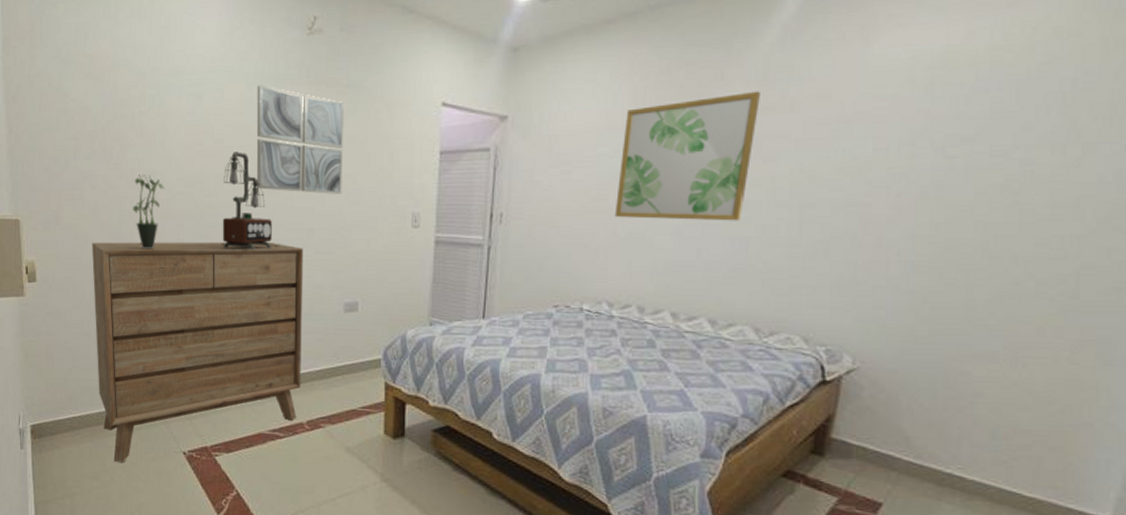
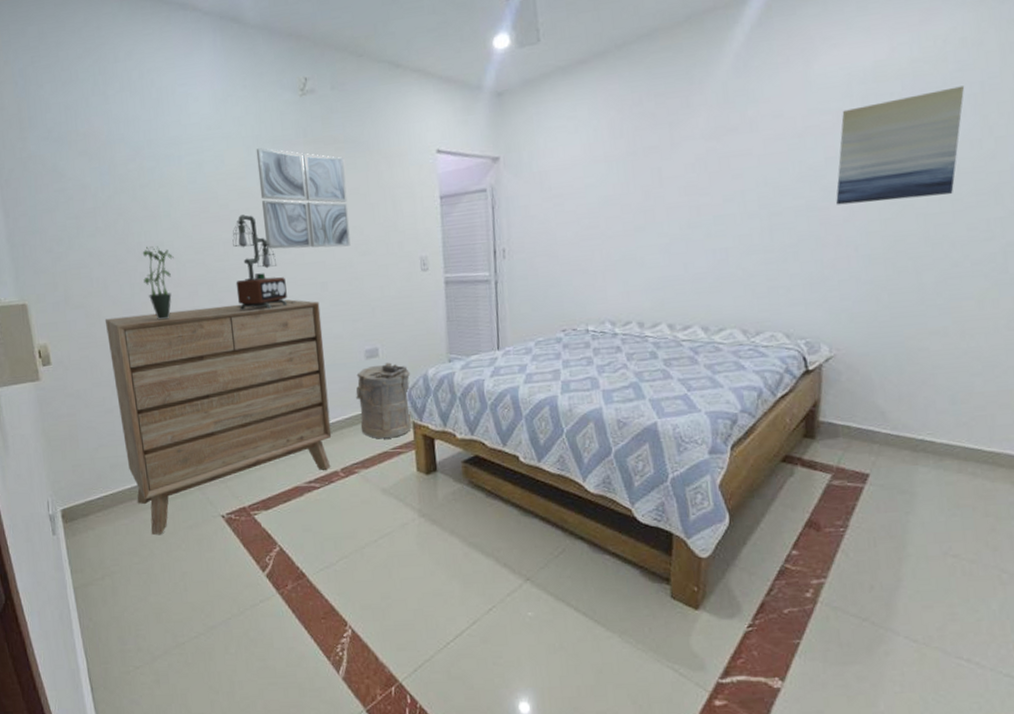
laundry hamper: none [330,318,389,397] -> present [355,362,412,439]
wall art: present [614,91,761,221] -> none [607,115,724,243]
wall art: none [881,81,1053,203] -> present [836,86,965,205]

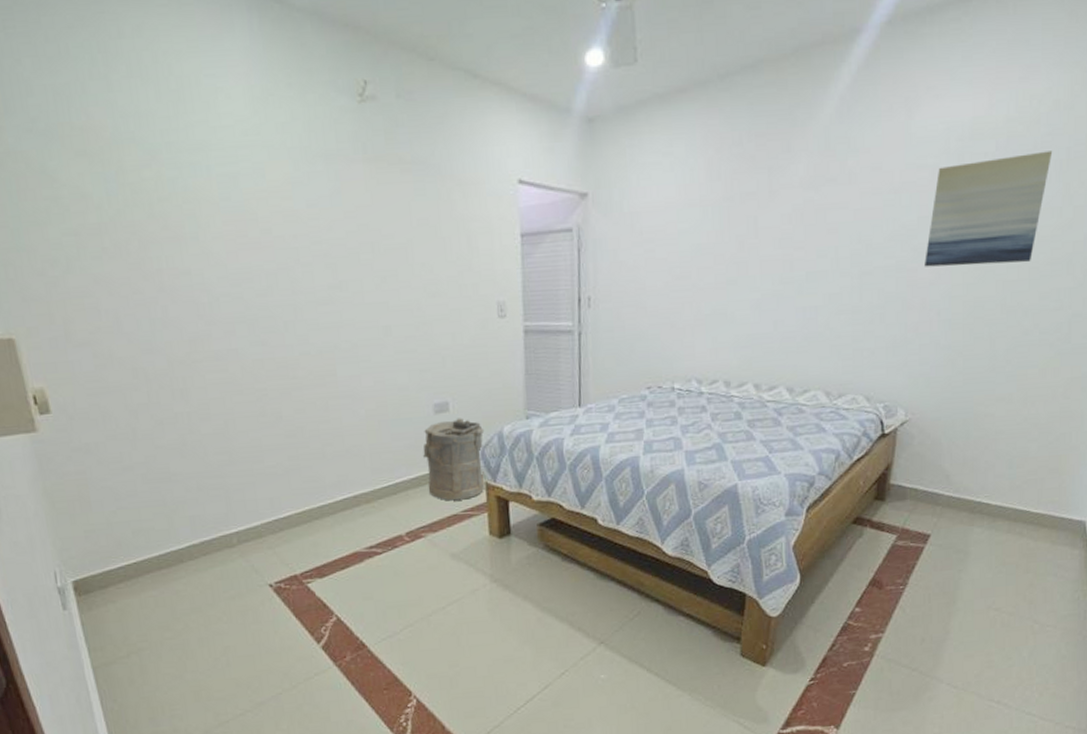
dresser: present [104,299,332,535] -> none [118,344,396,607]
potted plant: present [142,246,174,320] -> none [163,274,205,364]
table lamp: present [232,215,295,310] -> none [276,242,353,355]
wall art: present [256,148,351,249] -> none [304,163,418,287]

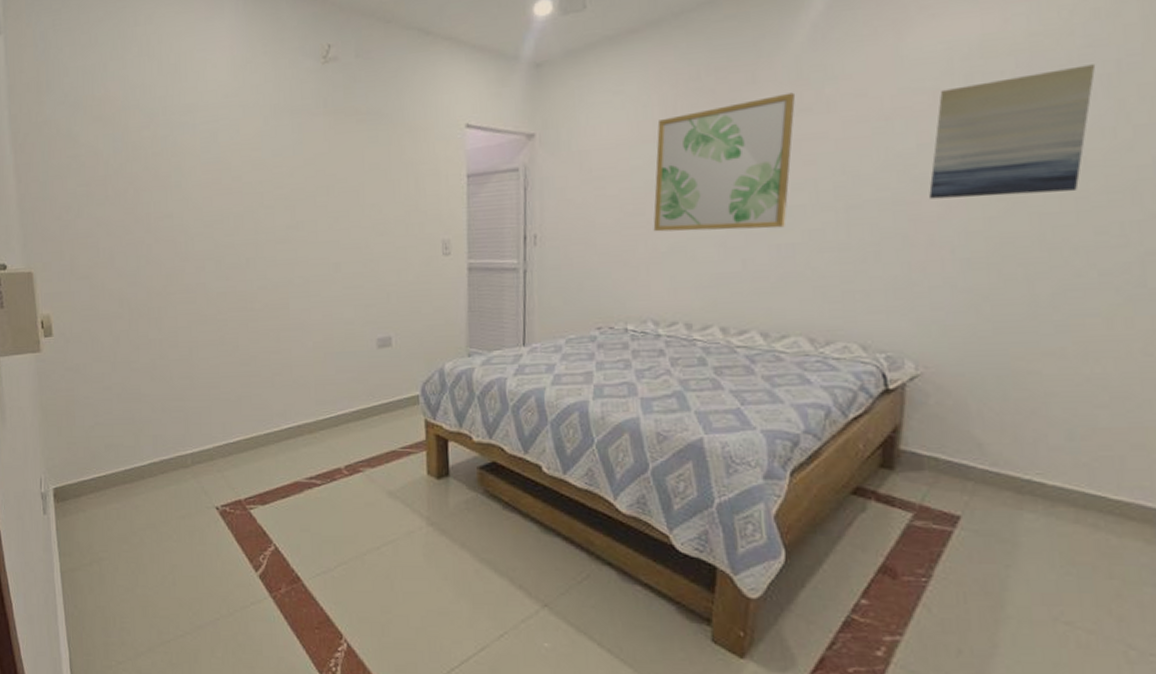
laundry hamper: present [423,418,485,501] -> none [365,353,426,437]
wall art: none [698,163,824,295] -> present [653,92,796,232]

